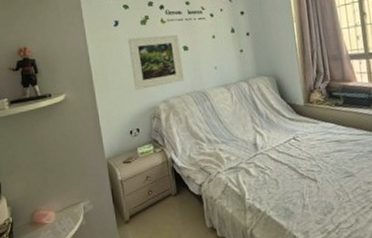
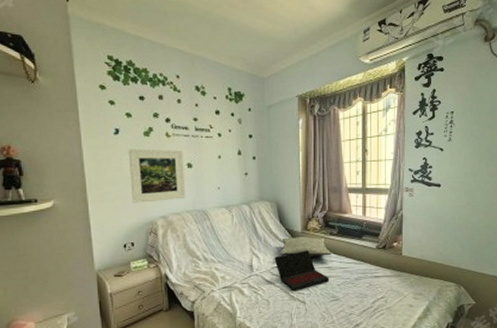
laptop: none [278,124,341,169] -> present [274,250,330,292]
pillow: none [284,109,340,131] -> present [280,237,332,257]

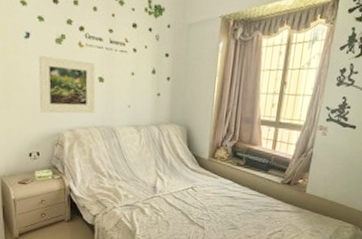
laptop: present [274,250,330,292] -> none [178,178,231,217]
pillow: present [280,237,332,257] -> none [185,163,237,186]

